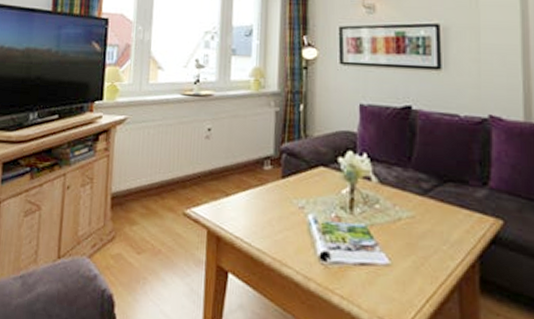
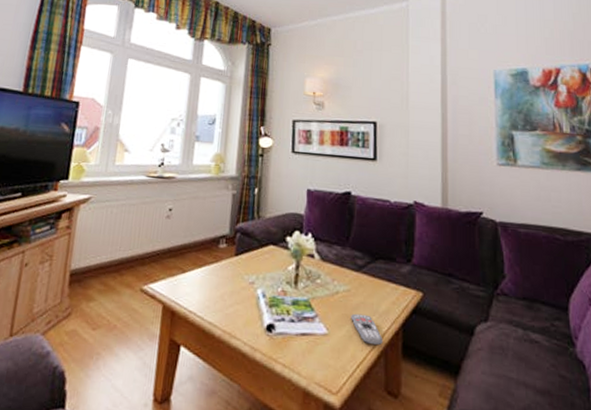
remote control: none [417,242,457,279] -> present [351,313,383,346]

